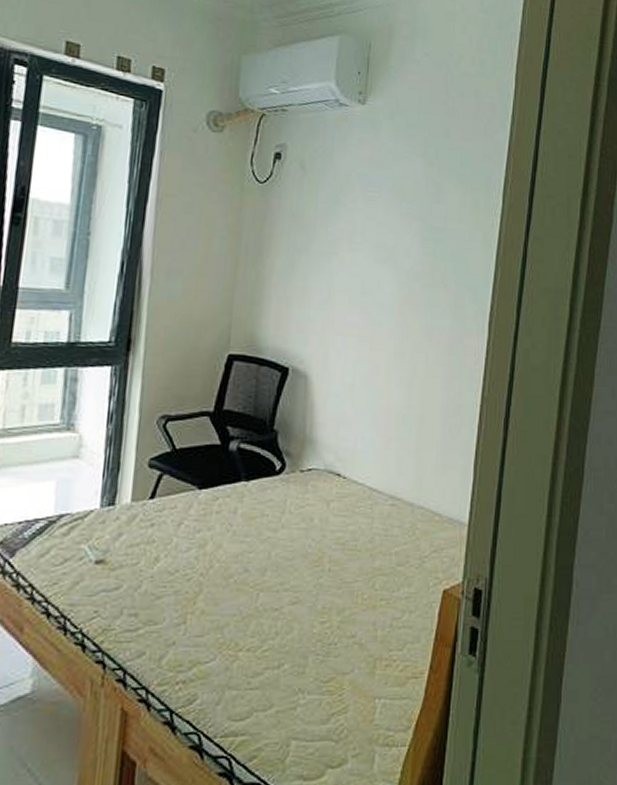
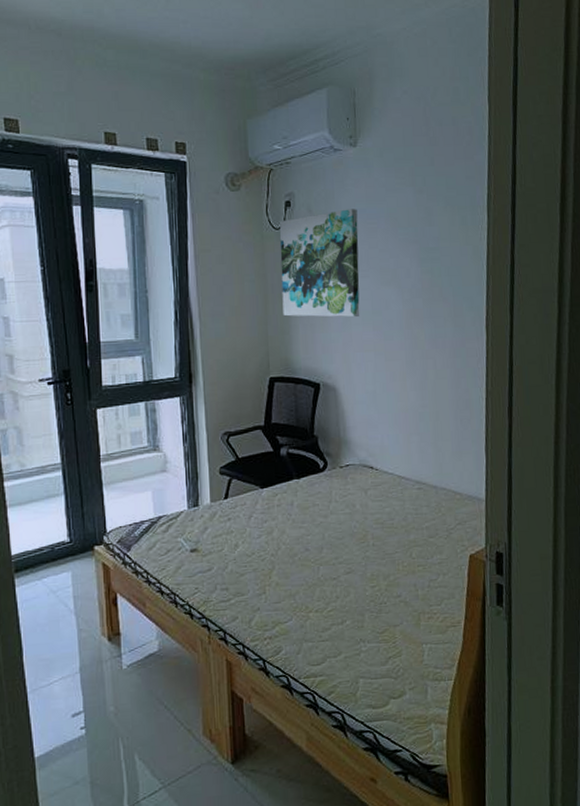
wall art: none [255,171,358,294] -> present [280,209,360,317]

